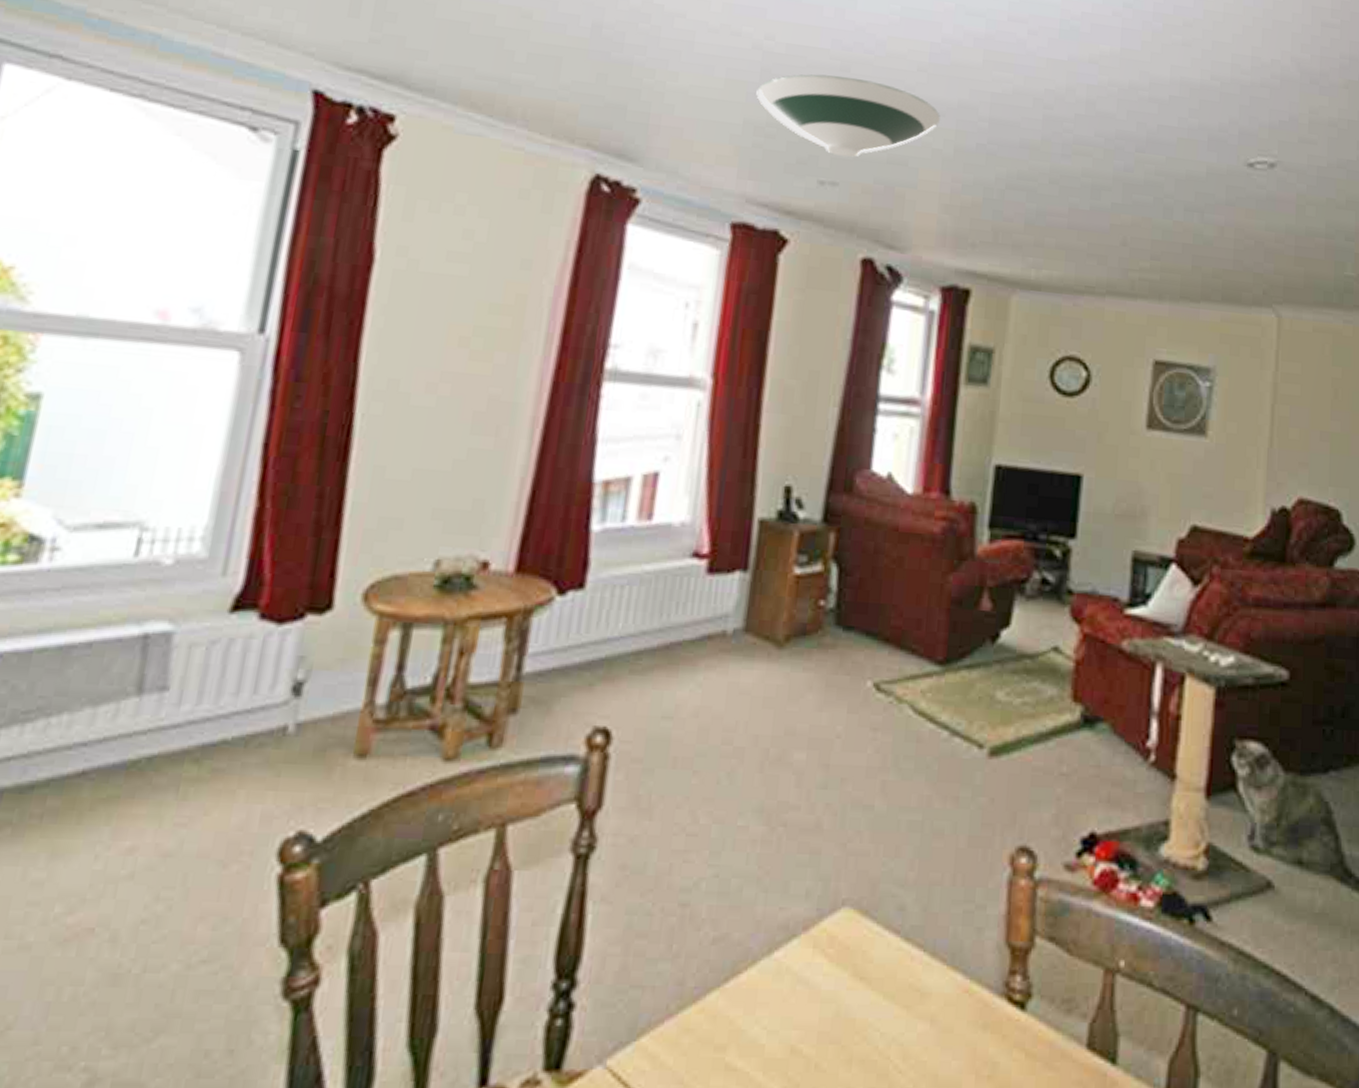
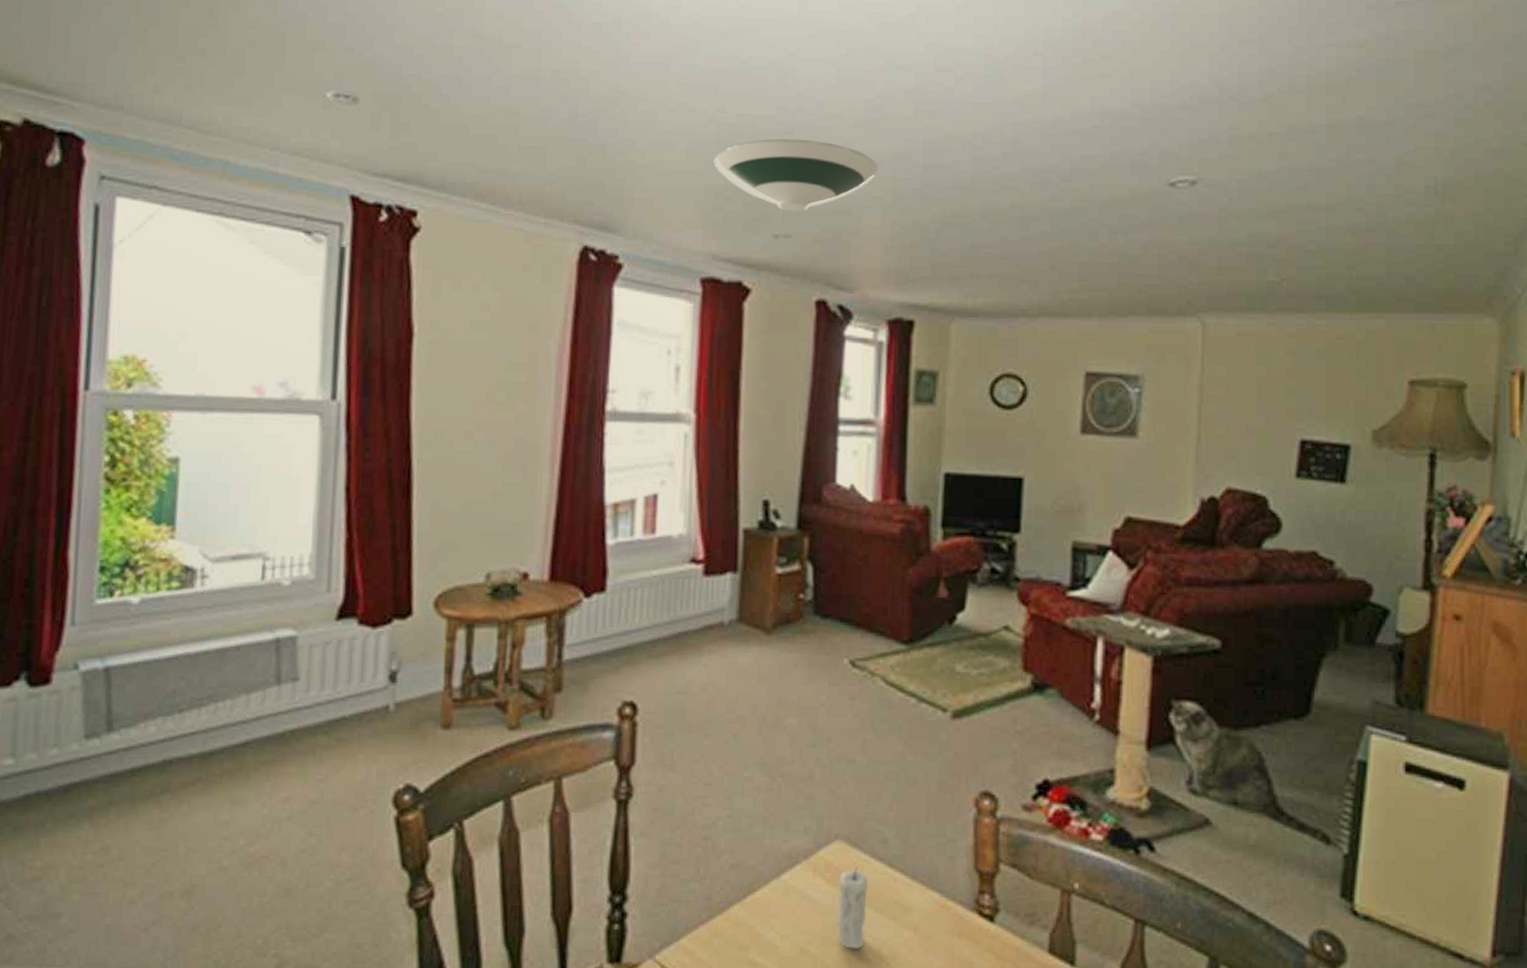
candle: none [838,942,880,1047] -> present [837,867,869,949]

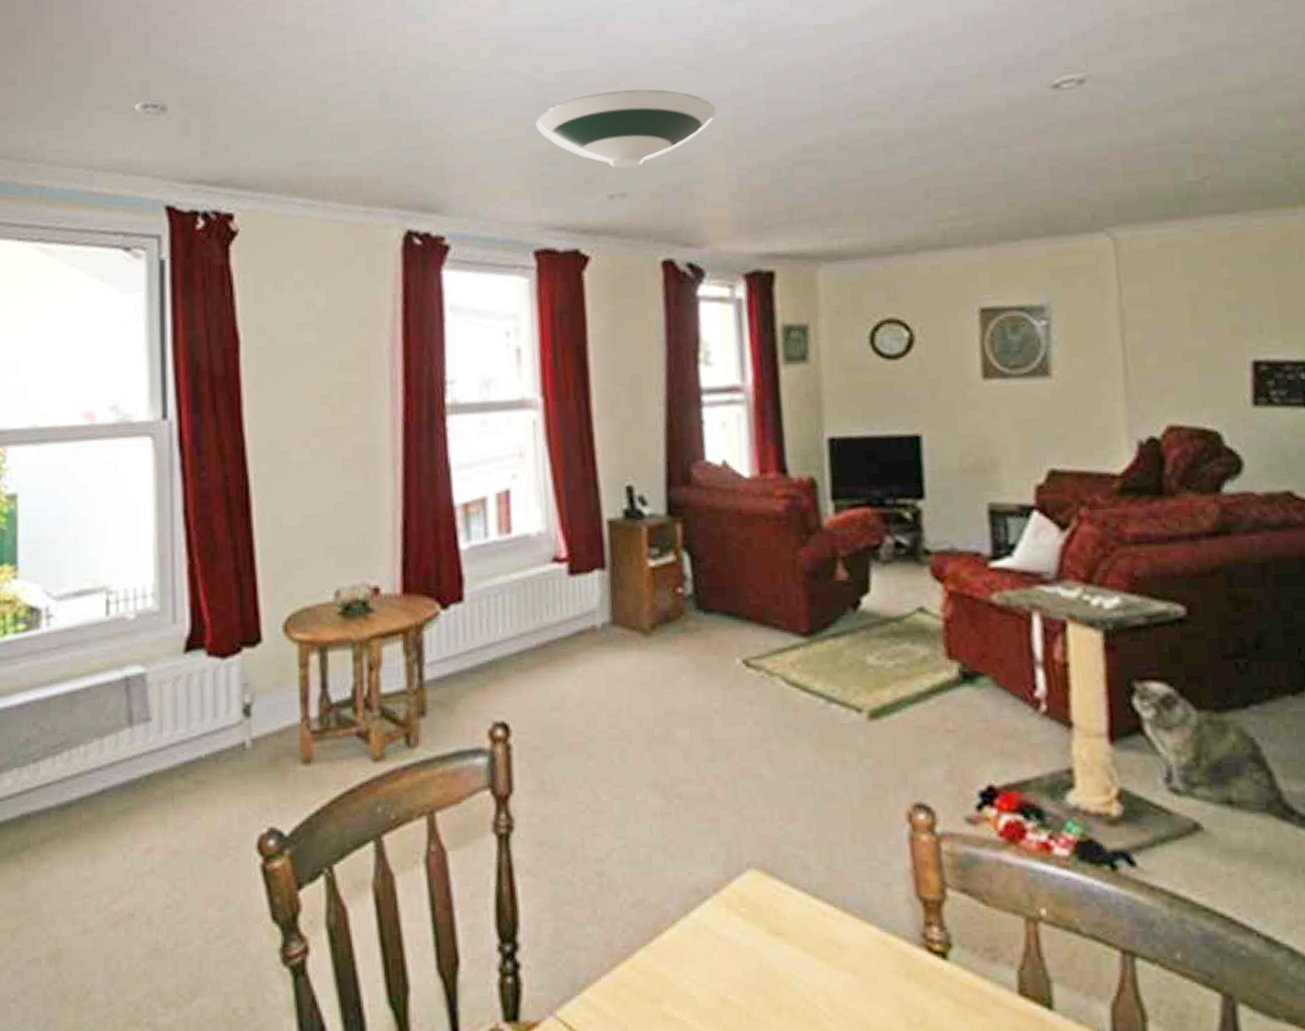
candle: present [837,867,869,949] -> none [758,900,796,997]

